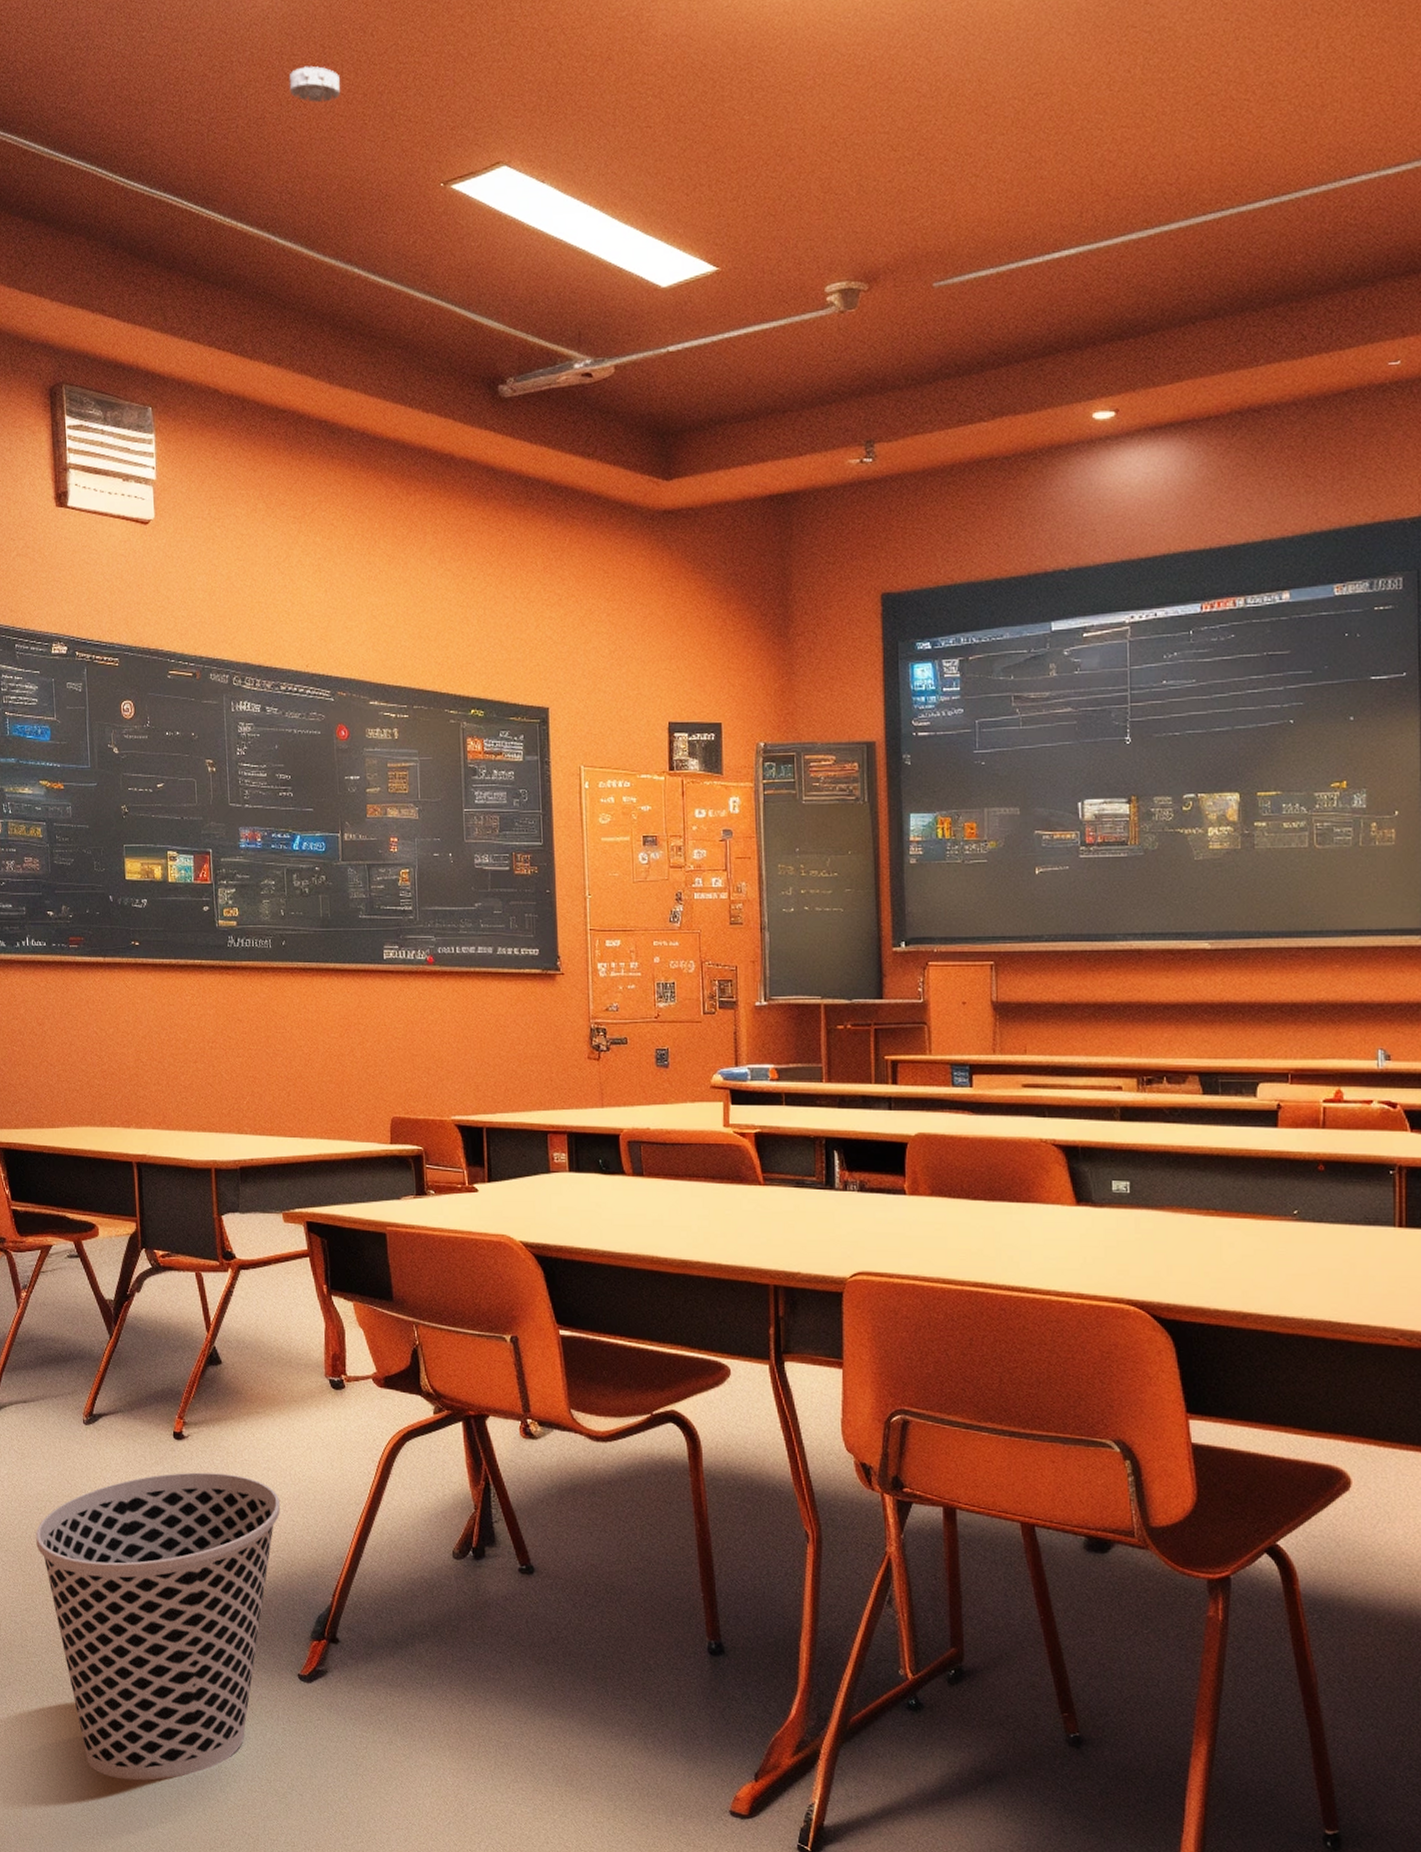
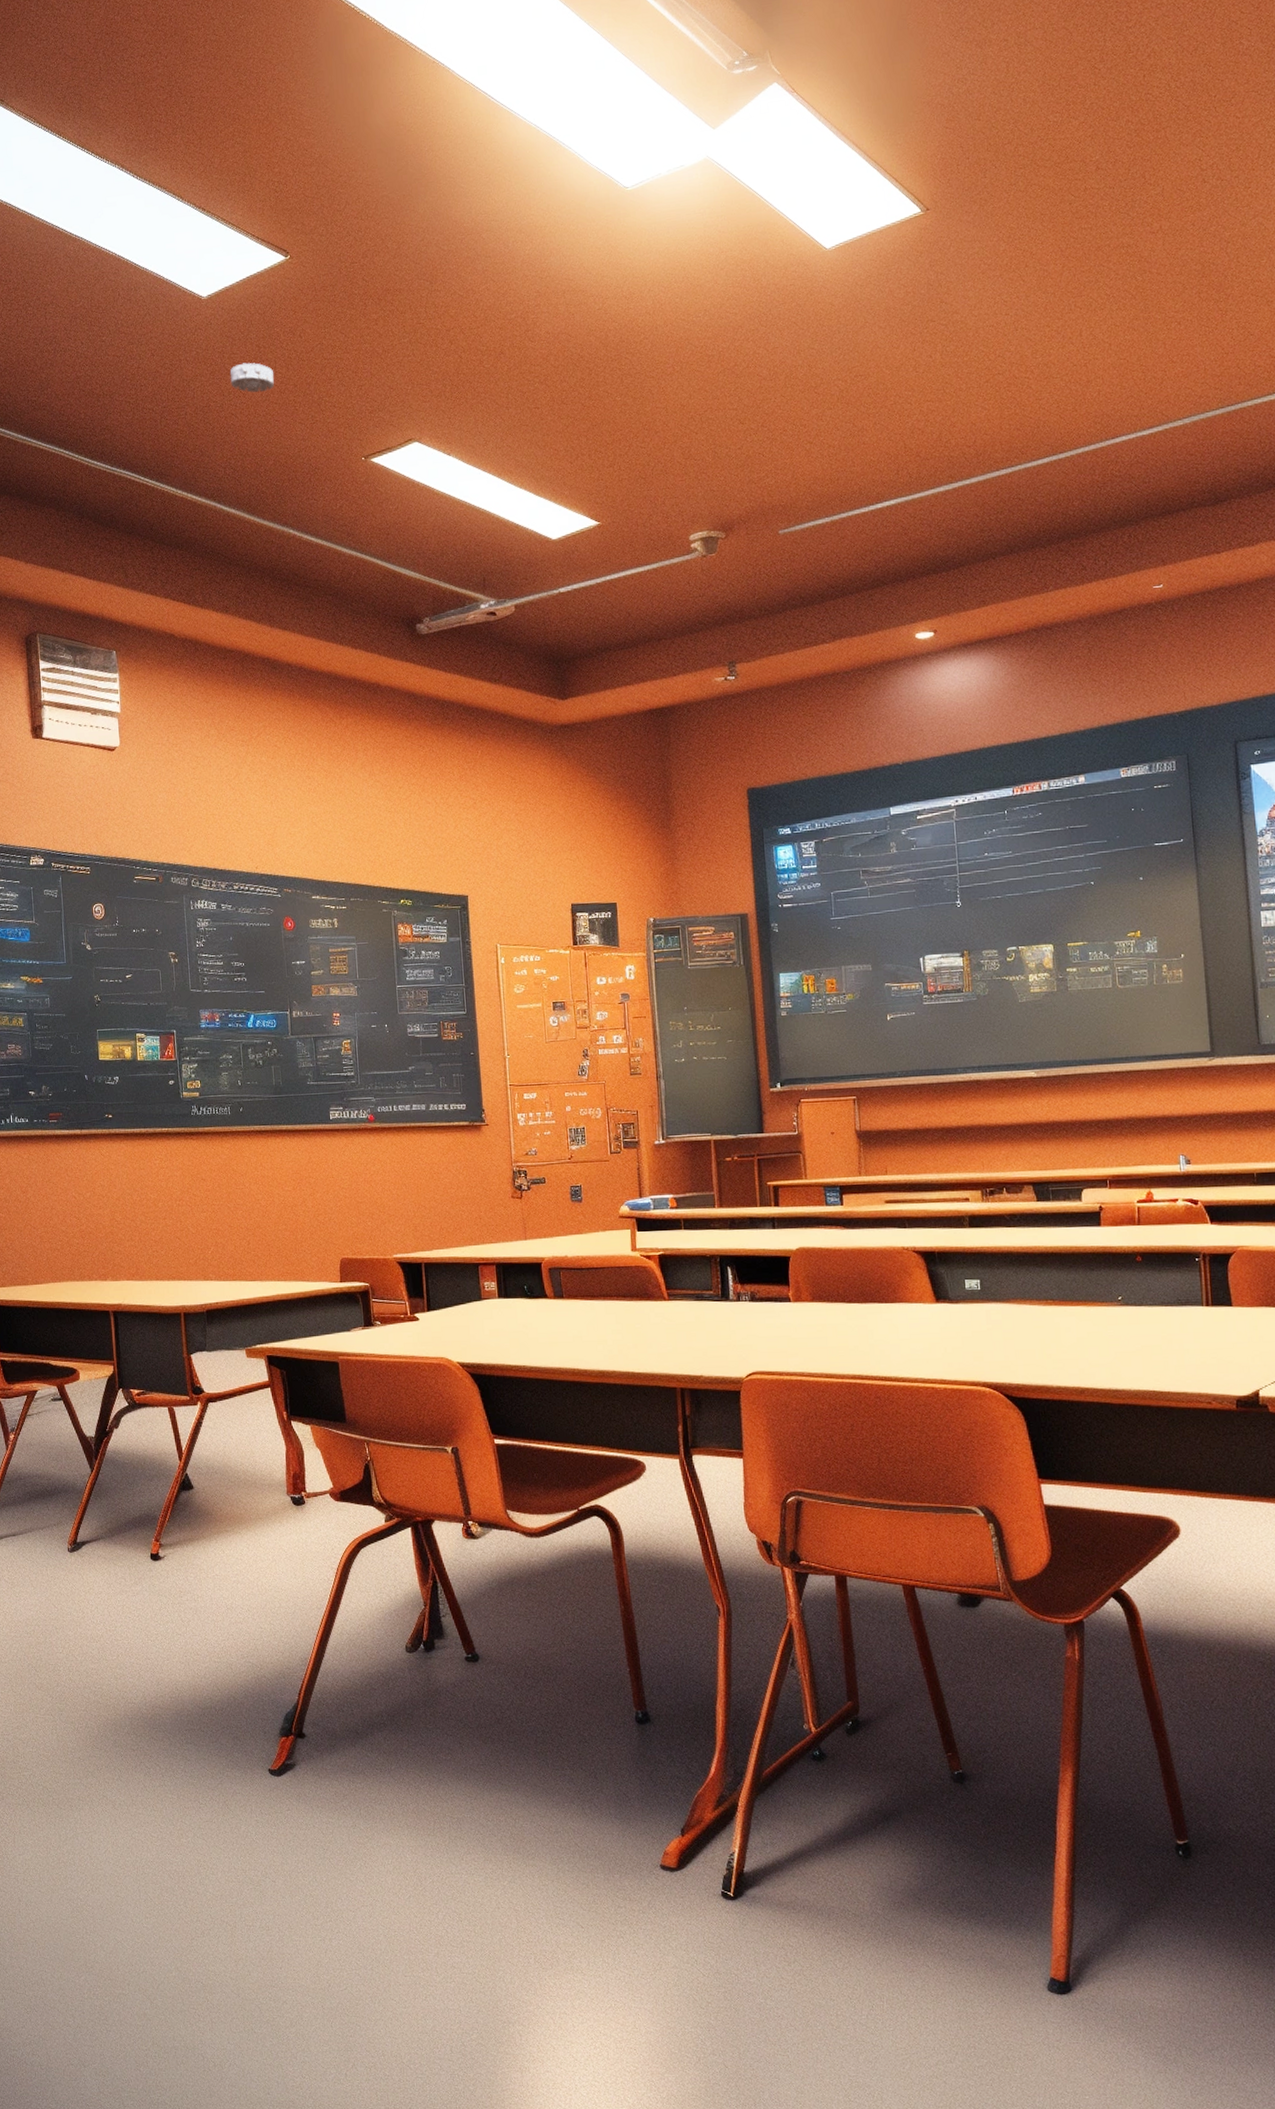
wastebasket: present [35,1472,280,1781] -> none [25,1589,249,1880]

